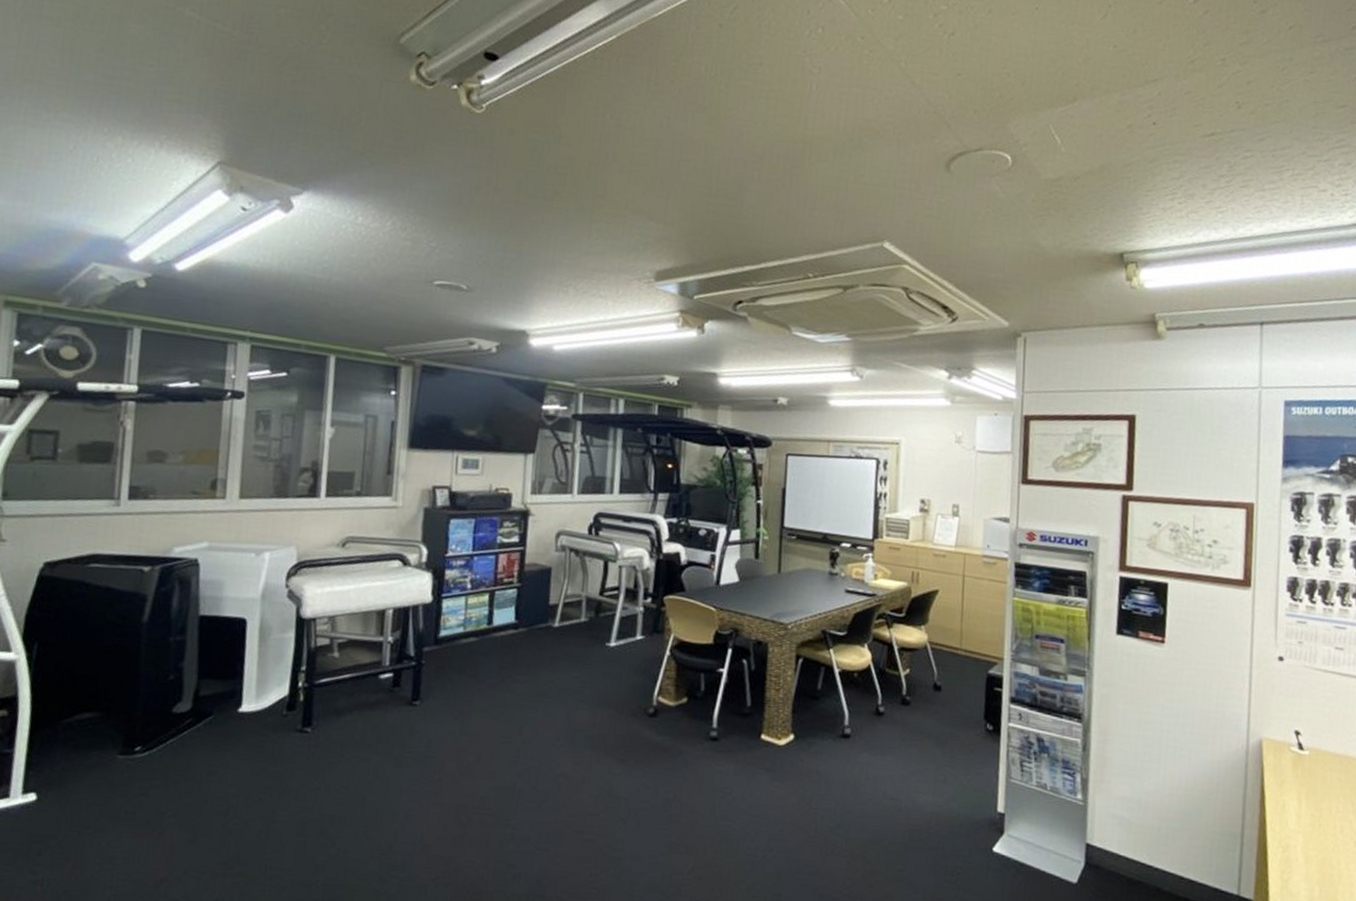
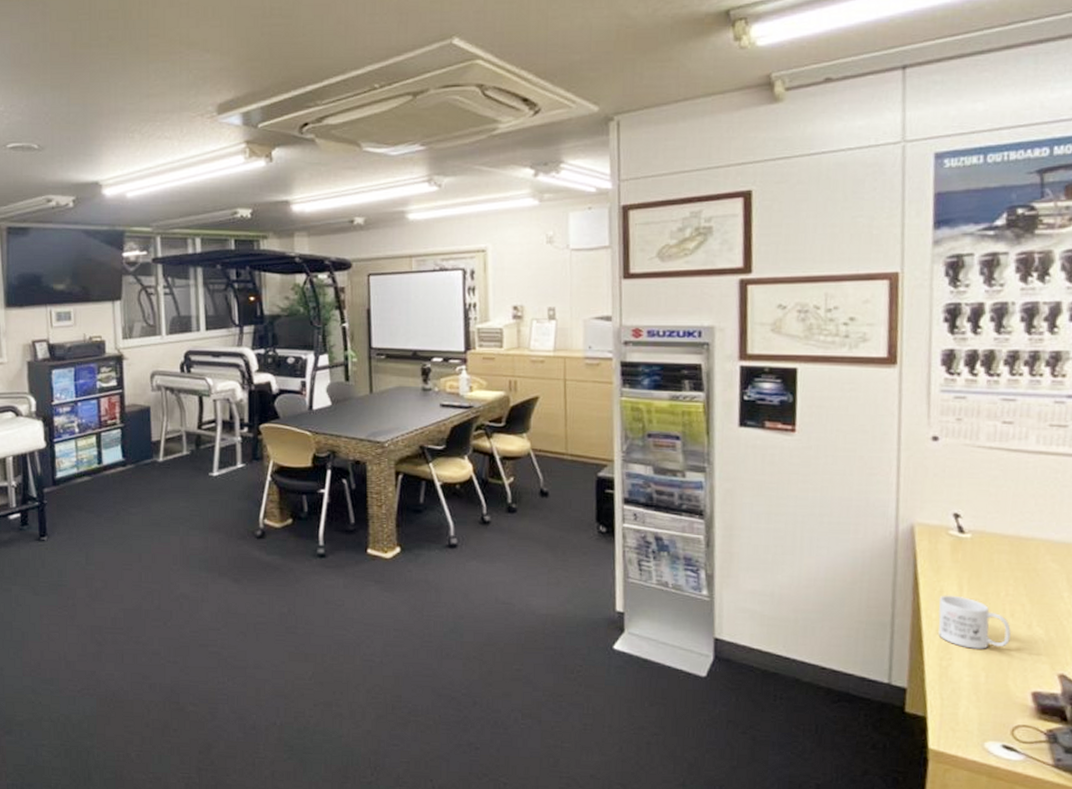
mug: none [1281,809,1341,864] -> present [938,595,1011,650]

